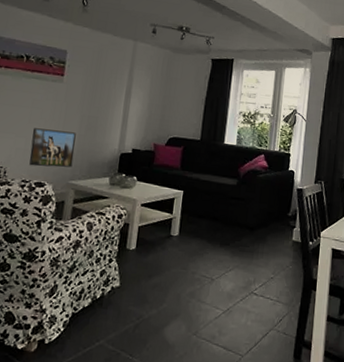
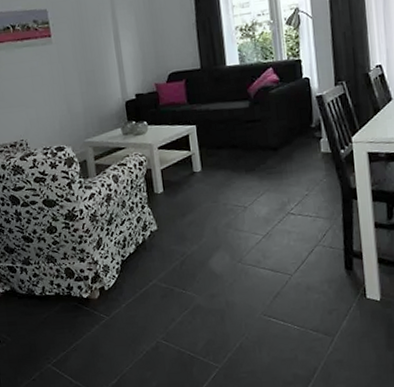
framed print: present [29,128,76,168] -> none [38,91,84,133]

